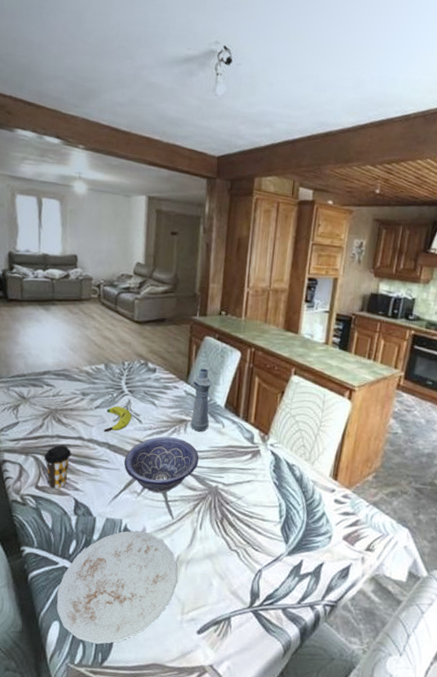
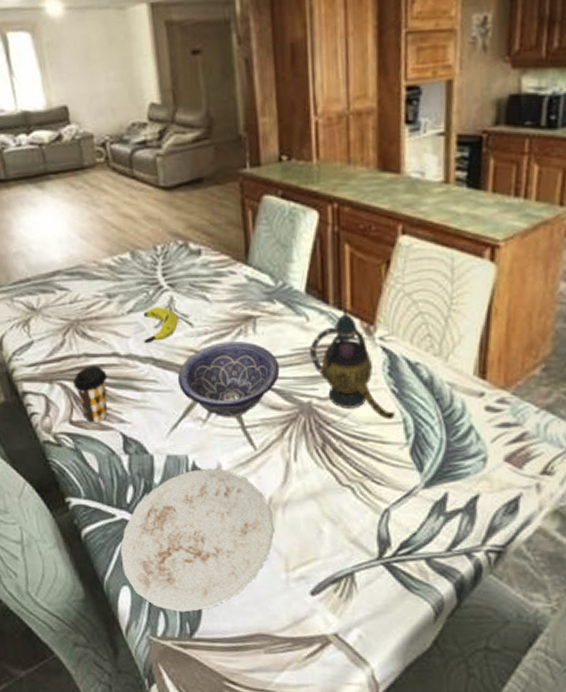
bottle: present [190,368,213,432] -> none [255,241,287,331]
teapot: none [222,421,274,504] -> present [310,308,395,420]

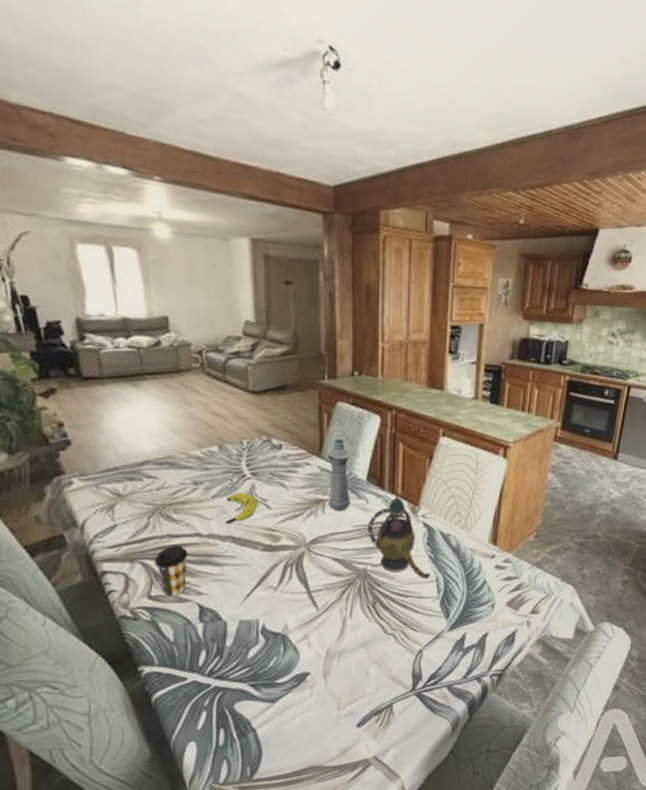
plate: present [120,468,274,613] -> none [189,629,329,758]
decorative bowl: present [177,342,280,418] -> none [253,521,342,586]
bottle: none [255,241,287,331] -> present [327,439,350,511]

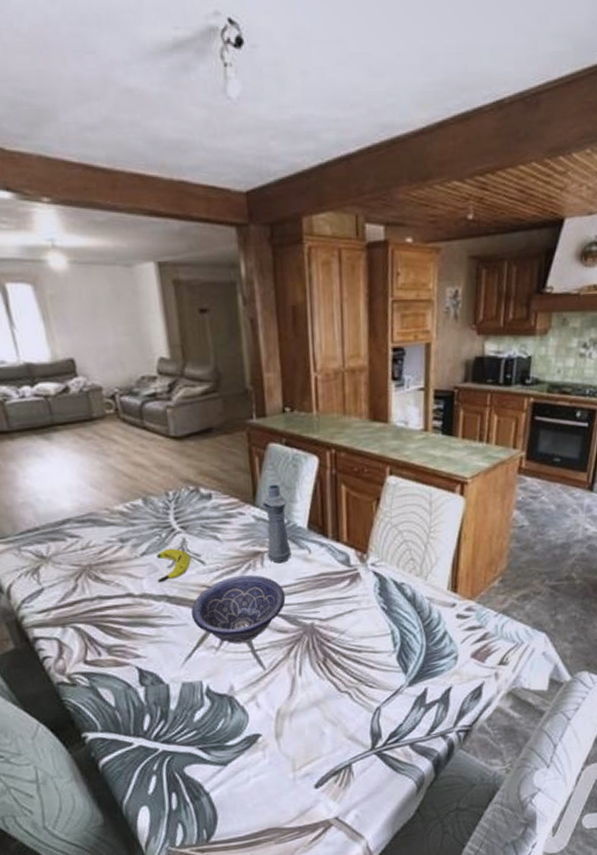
coffee cup: present [154,545,188,598] -> none [86,607,123,662]
decorative bowl: none [253,521,342,586] -> present [190,575,286,645]
teapot: present [368,492,431,579] -> none [312,540,385,633]

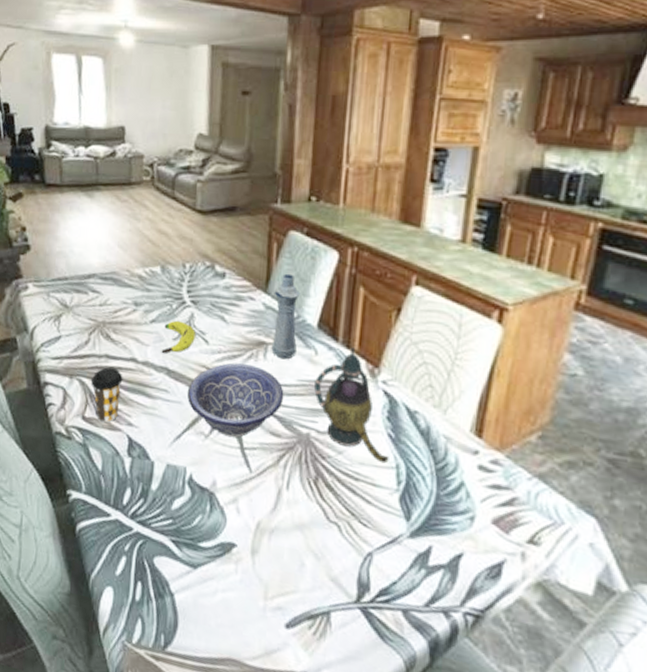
coffee cup: none [86,607,123,662] -> present [90,367,123,423]
teapot: none [312,540,385,633] -> present [314,347,389,464]

